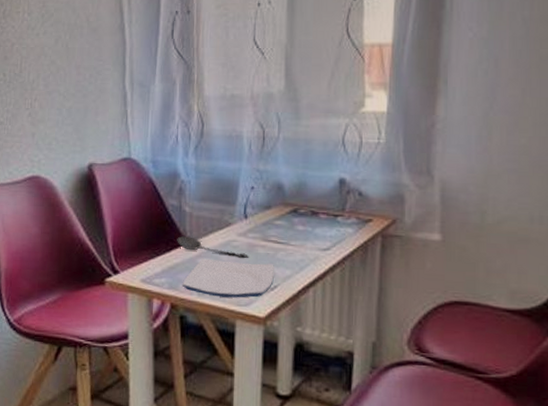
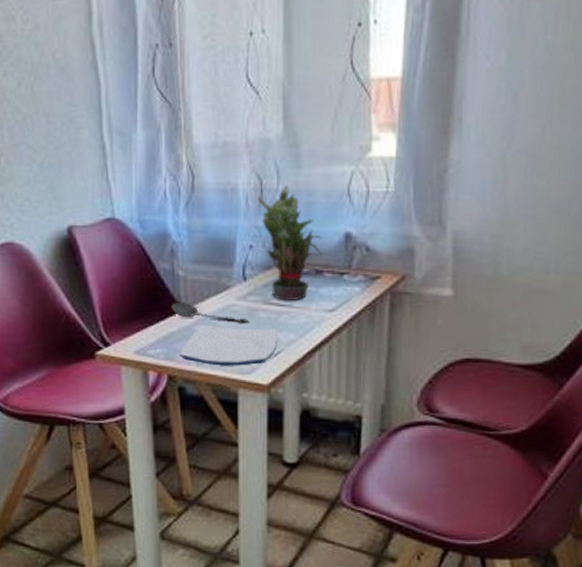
potted plant: none [259,135,320,240] -> present [257,186,324,301]

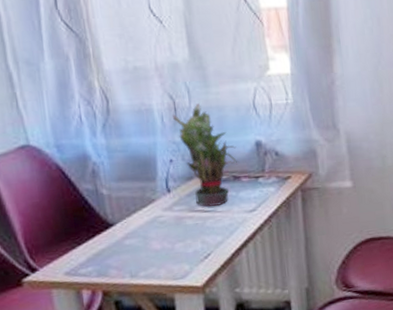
spoon: present [171,301,250,324] -> none [98,219,179,234]
plate: present [179,325,277,366] -> none [111,233,206,275]

